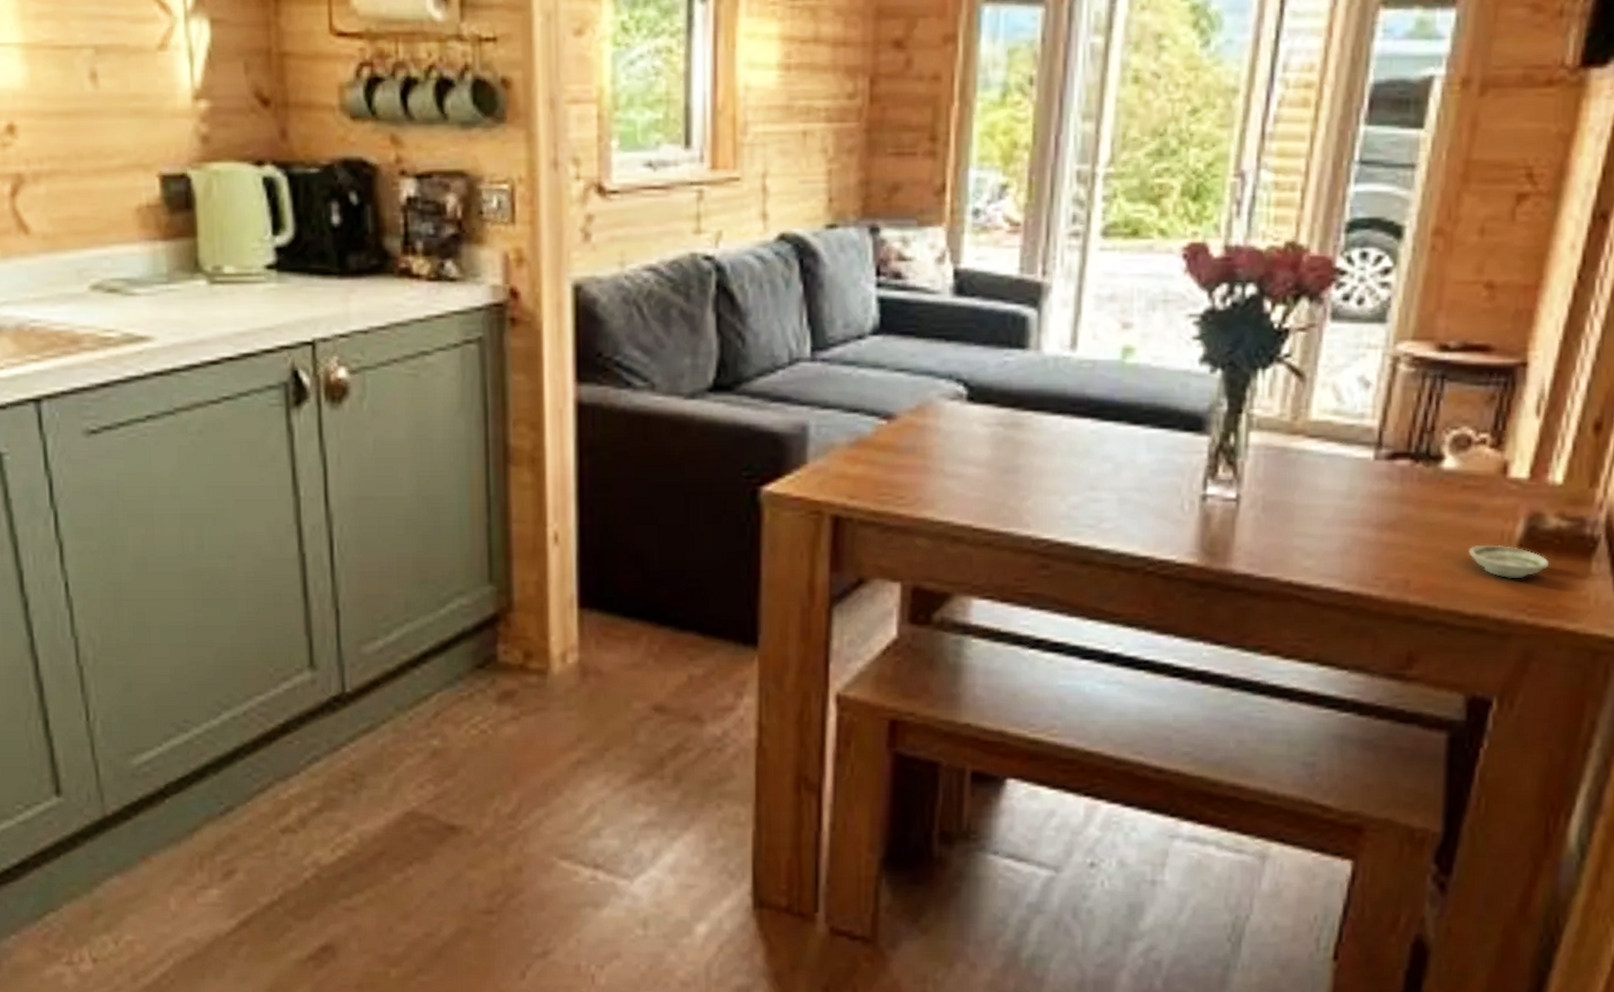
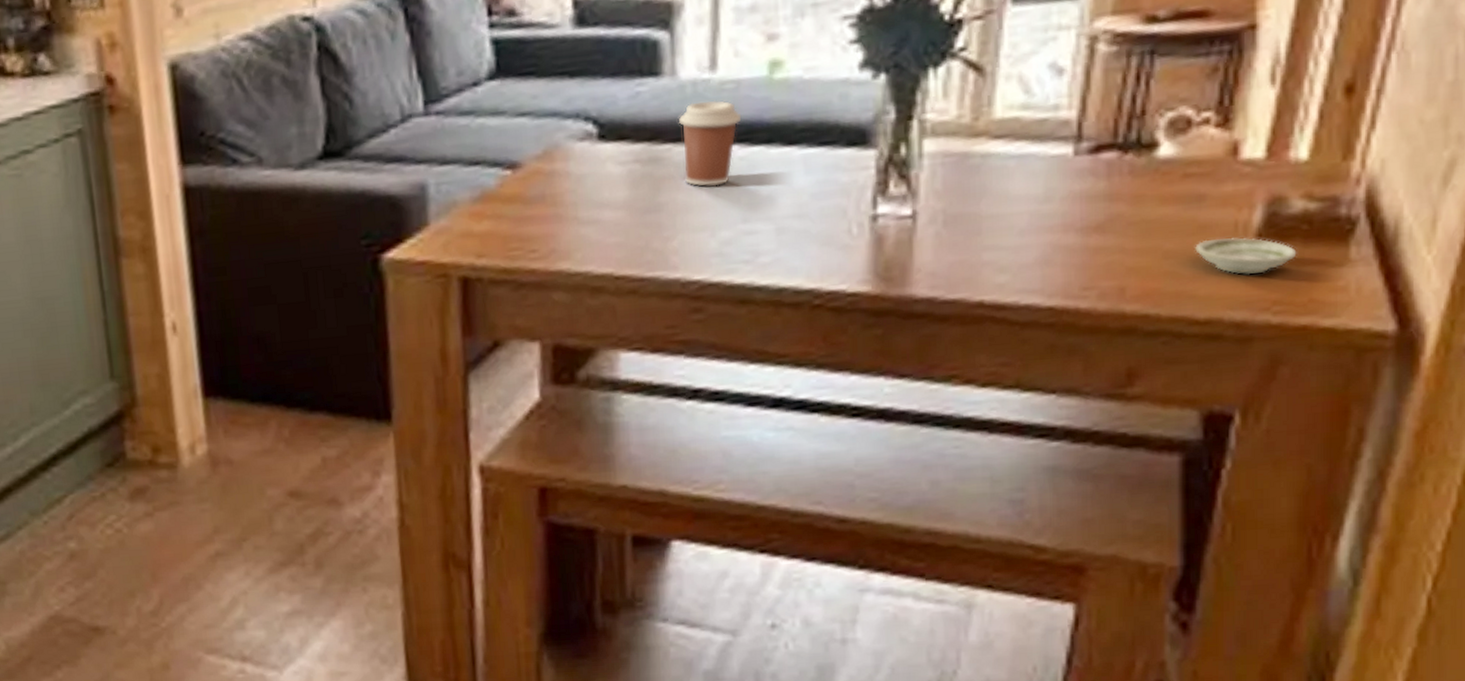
coffee cup: none [1040,376,1096,455] -> present [679,100,742,187]

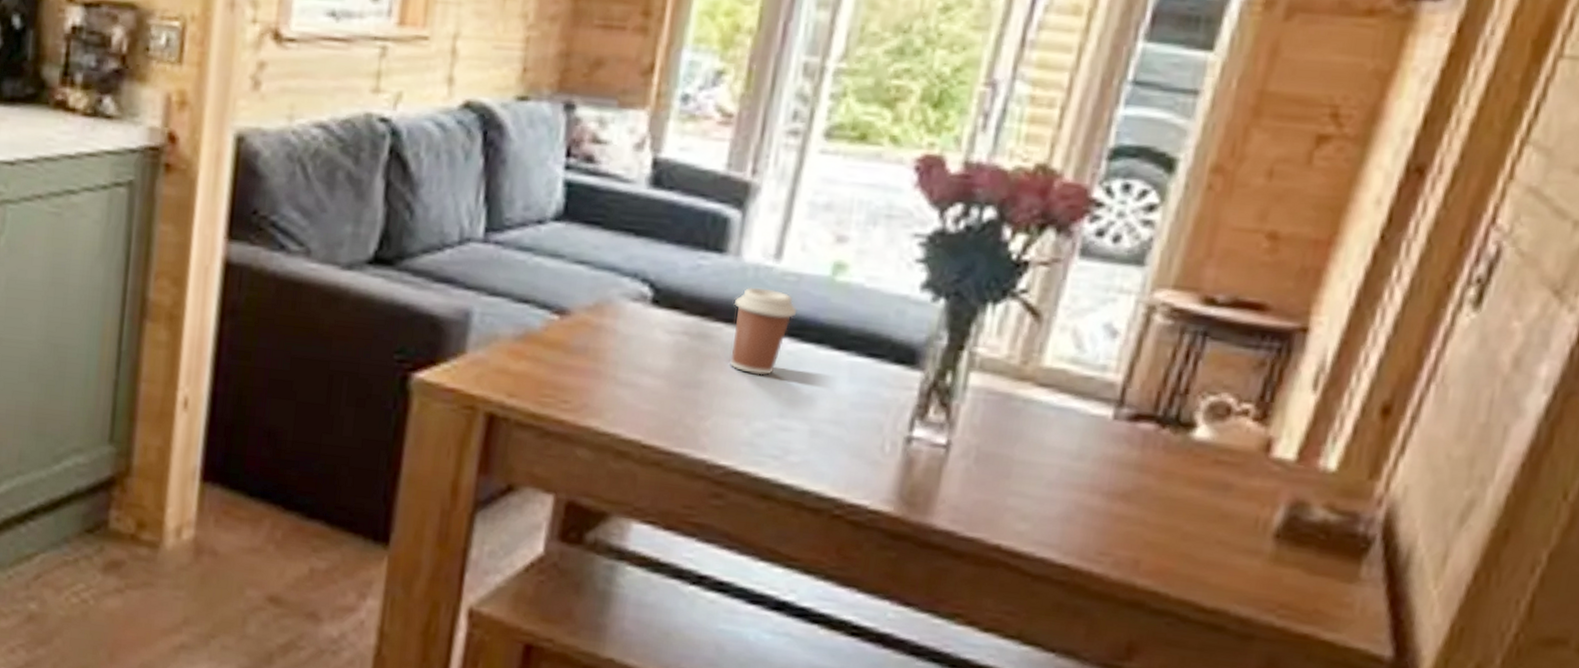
saucer: present [1195,237,1297,274] -> none [1213,529,1311,574]

